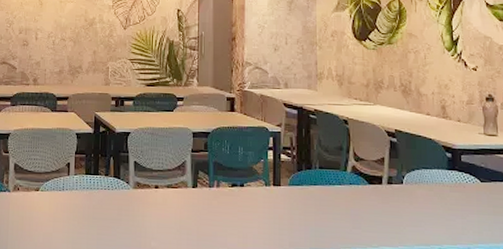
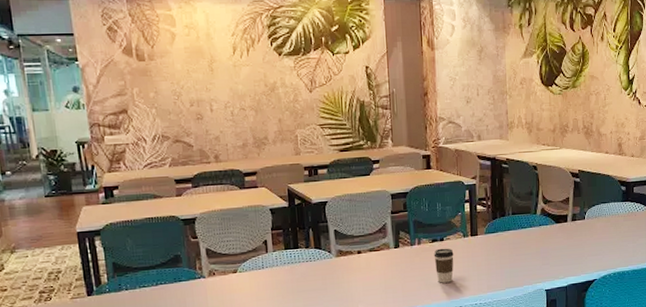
coffee cup: none [232,194,254,232] -> present [433,248,454,283]

